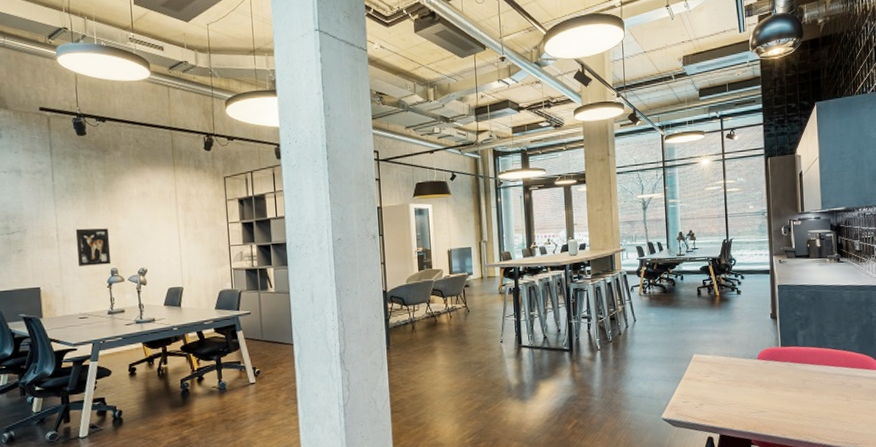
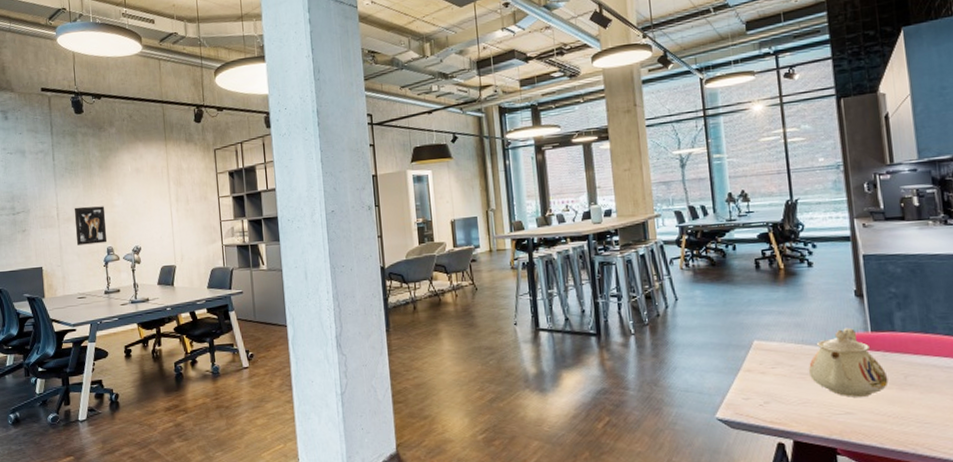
teapot: none [733,343,791,399] -> present [808,327,889,397]

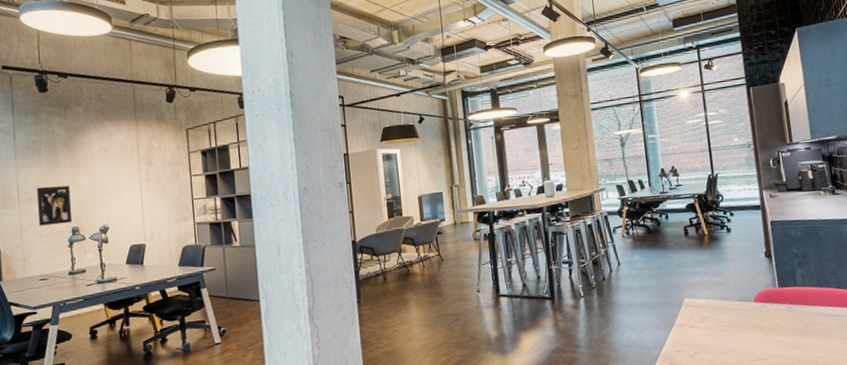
teapot: present [808,327,889,397] -> none [729,284,793,345]

